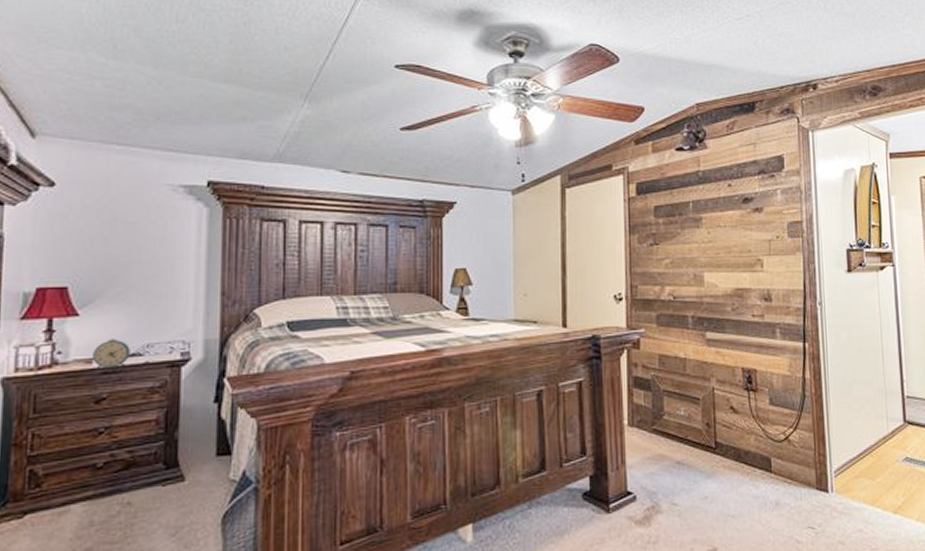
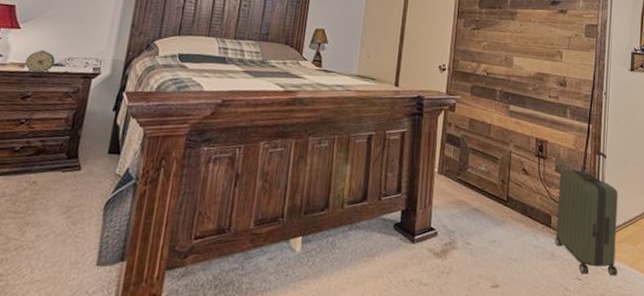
suitcase: none [776,373,857,522] -> present [555,150,618,276]

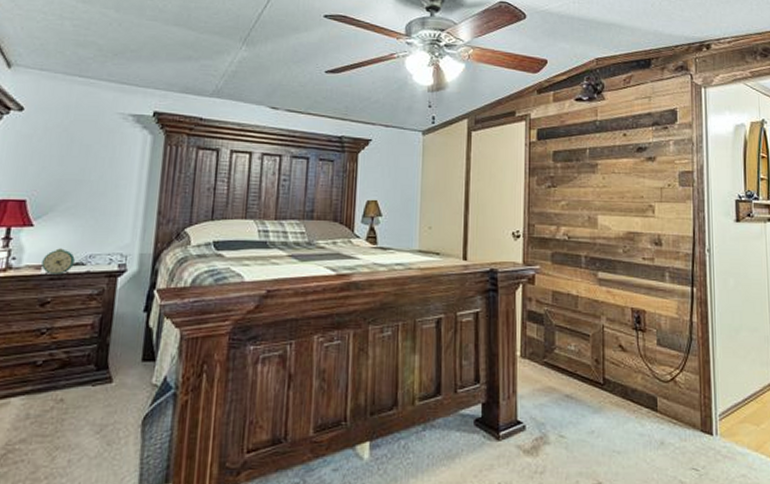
suitcase: present [555,150,618,276] -> none [662,317,741,464]

